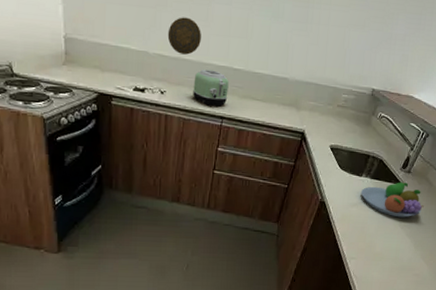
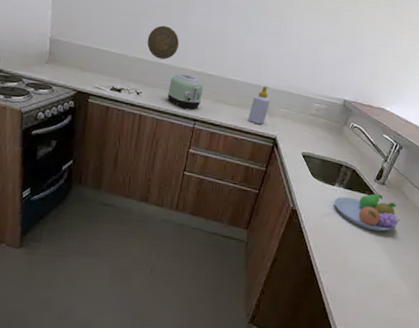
soap bottle: none [276,78,298,119] -> present [248,85,270,125]

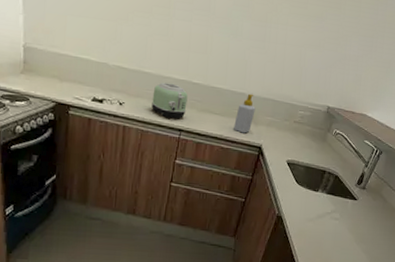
decorative plate: present [147,25,179,60] -> none [128,31,161,68]
fruit bowl: present [333,193,400,232] -> none [317,198,379,234]

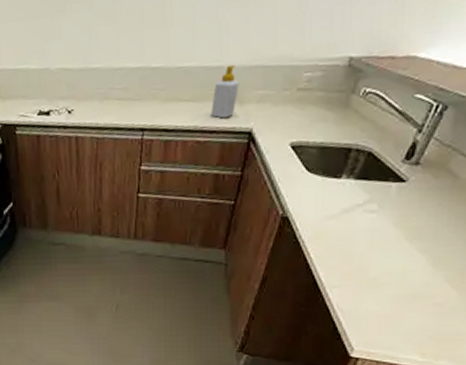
toaster: present [151,82,188,119] -> none [104,74,148,118]

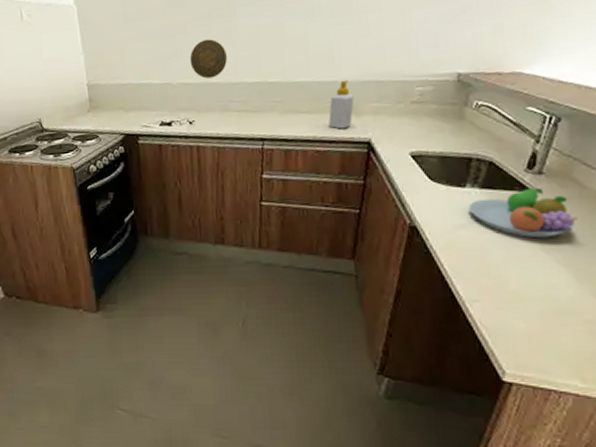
decorative plate: none [69,18,109,64] -> present [189,39,227,79]
fruit bowl: none [340,178,446,228] -> present [468,187,578,239]

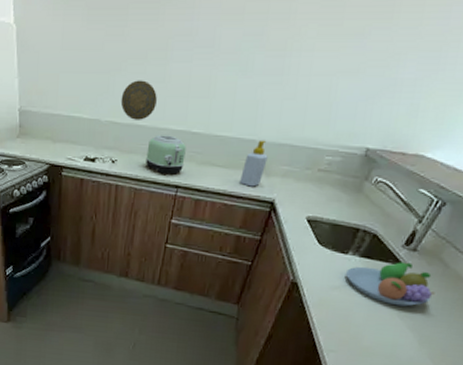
toaster: none [224,88,267,129] -> present [146,135,186,175]

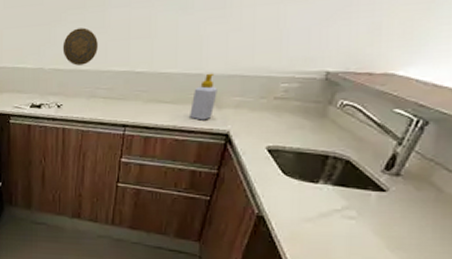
toaster: present [146,135,186,175] -> none [91,77,131,115]
fruit bowl: present [345,262,435,307] -> none [317,188,430,238]

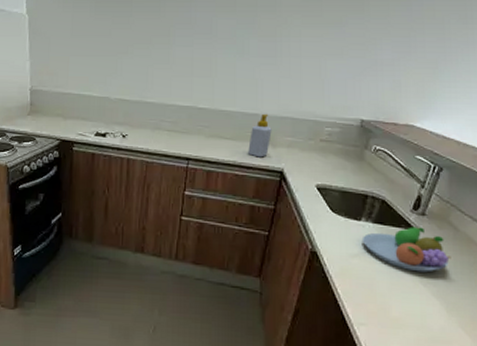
decorative plate: present [62,27,98,66] -> none [129,62,163,97]
fruit bowl: none [317,188,430,238] -> present [361,227,451,273]

